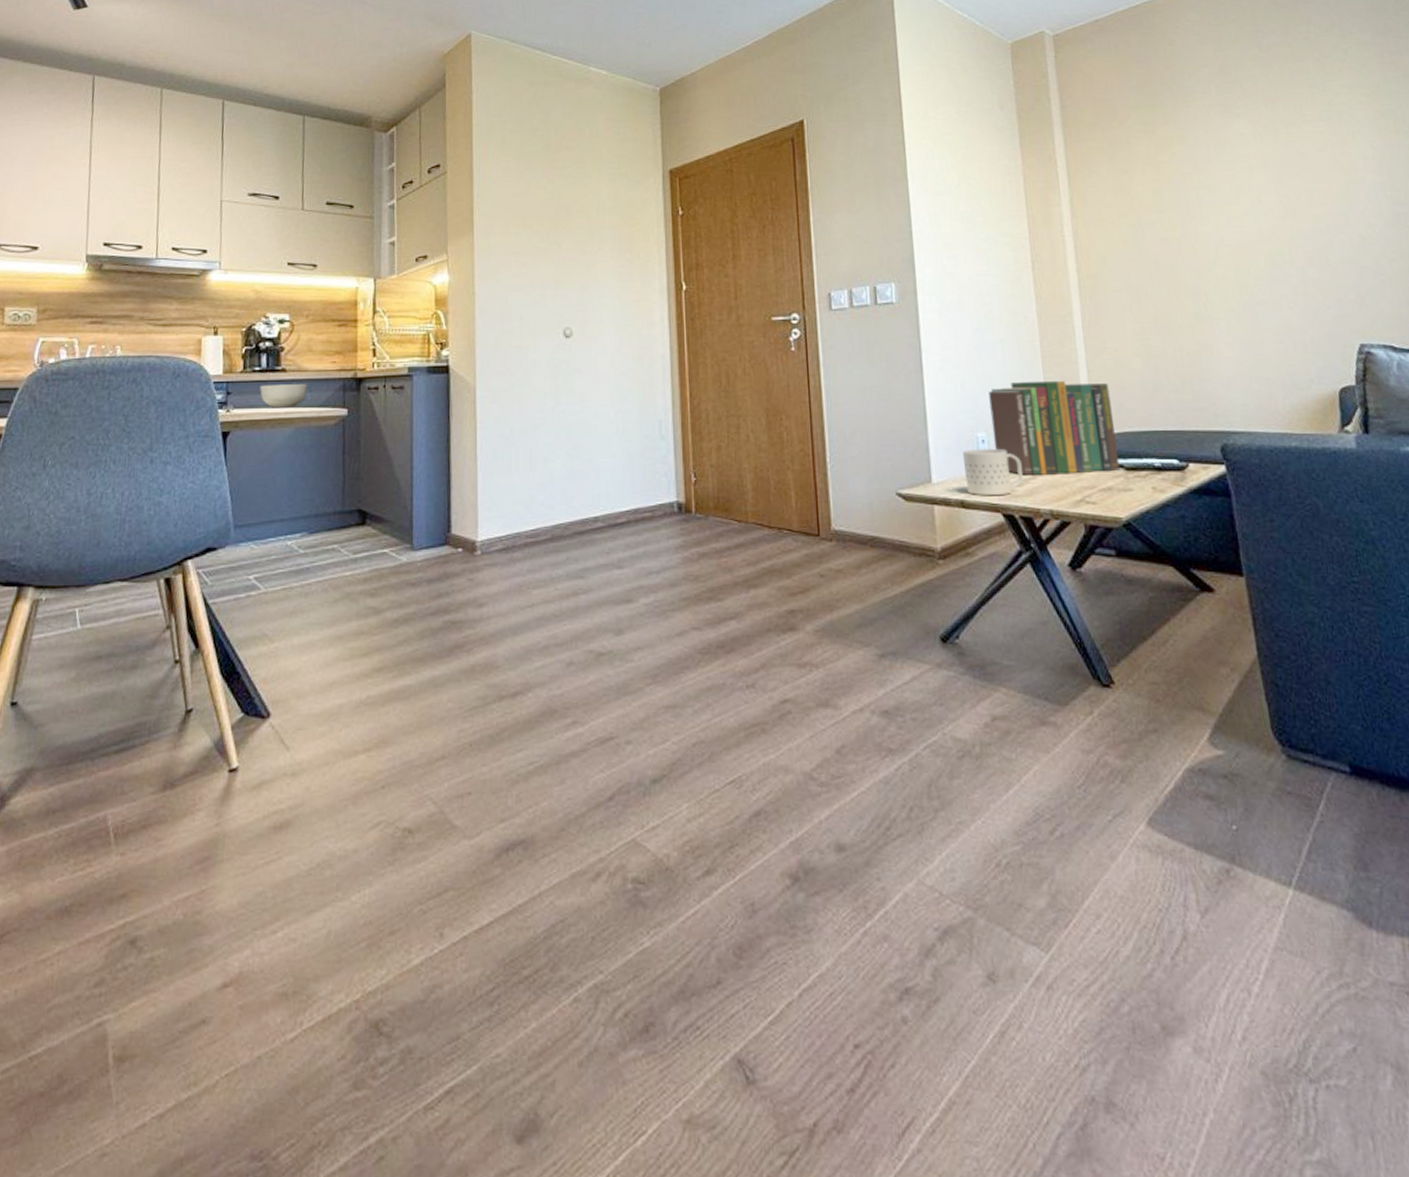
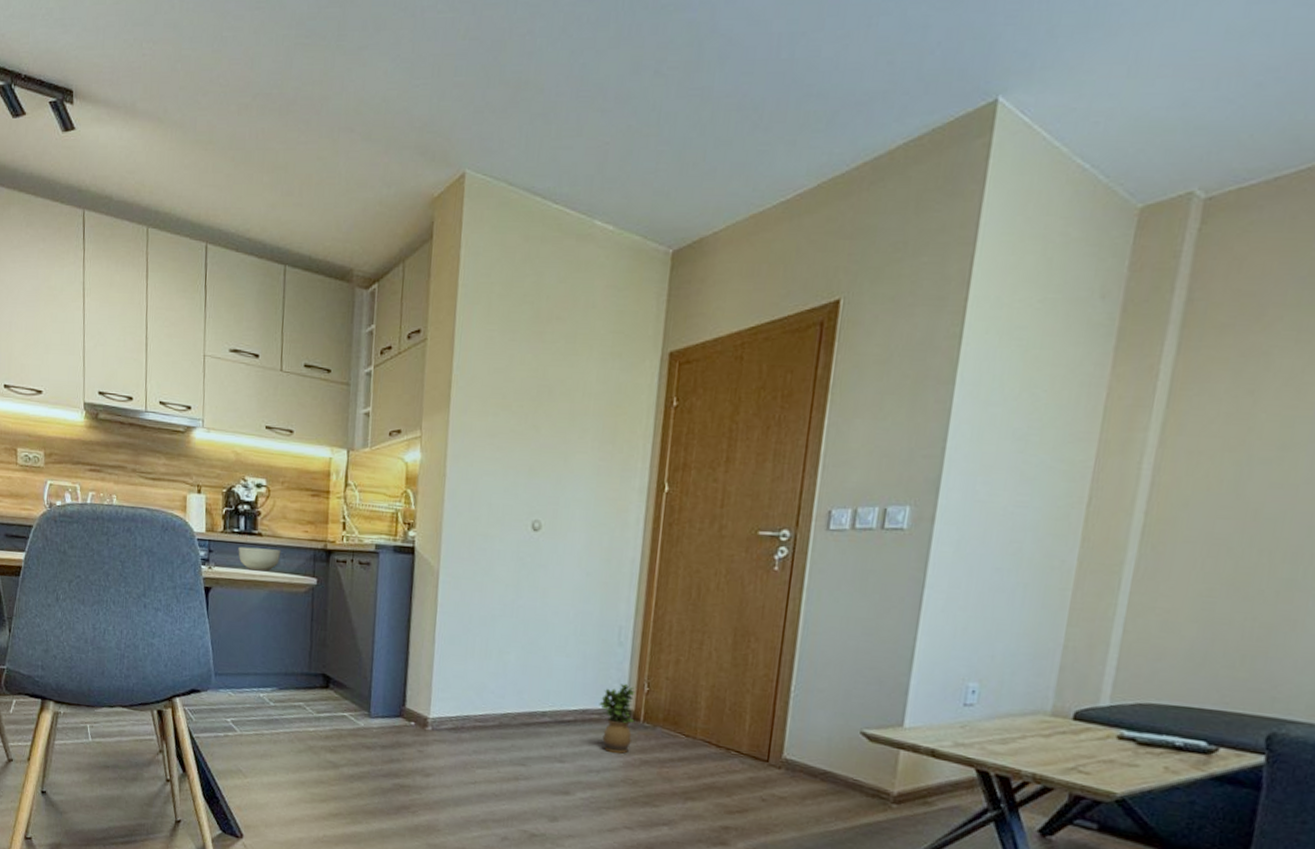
potted plant: none [650,476,688,550] -> present [599,683,635,754]
mug: present [962,448,1023,496] -> none [941,698,1013,751]
books: present [989,380,1121,475] -> none [985,633,1146,744]

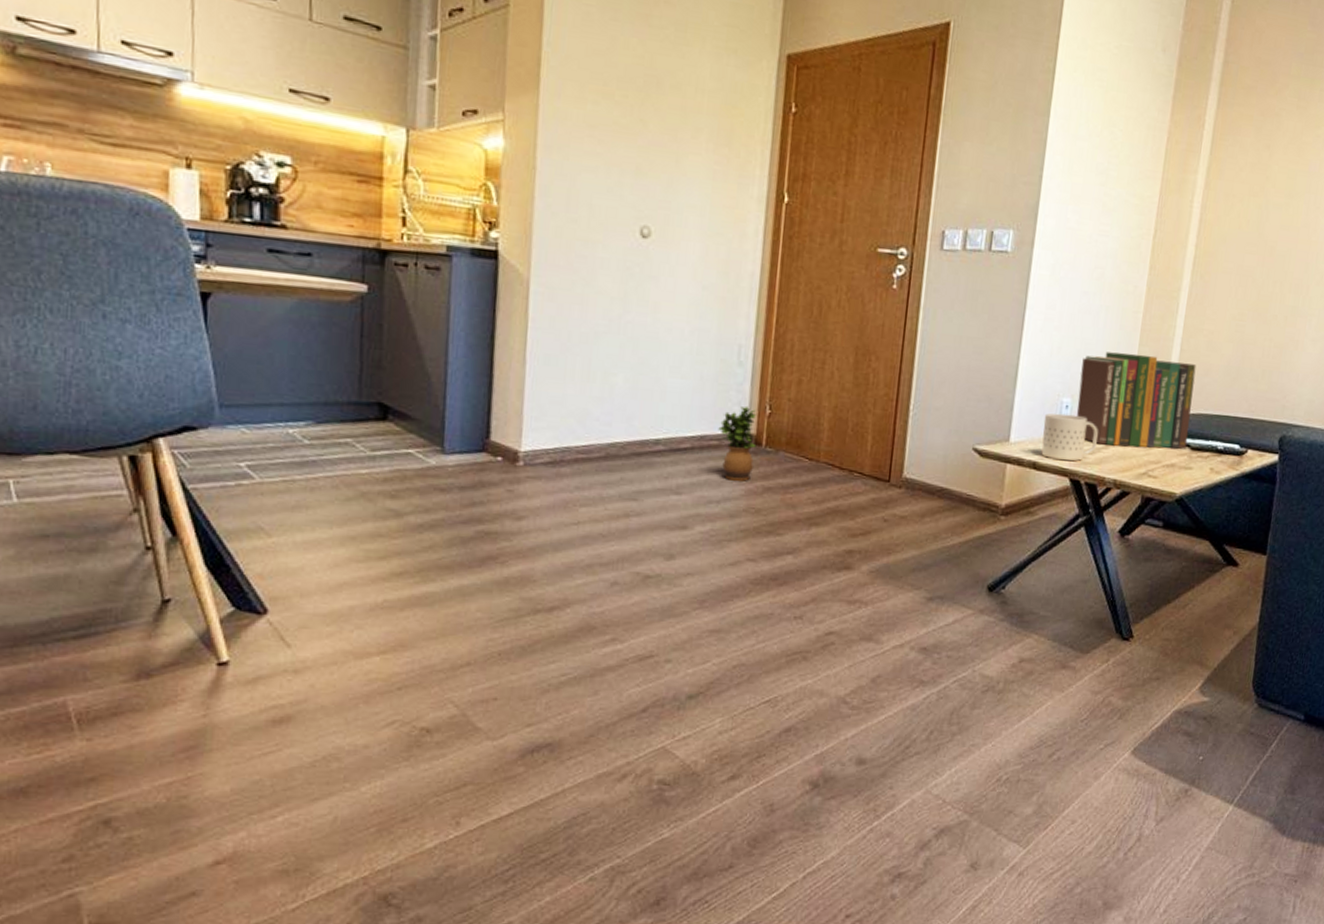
bowl: present [238,546,281,572] -> none [251,241,316,275]
mug: none [941,698,1013,751] -> present [1041,413,1098,462]
books: none [985,633,1146,744] -> present [1076,352,1197,449]

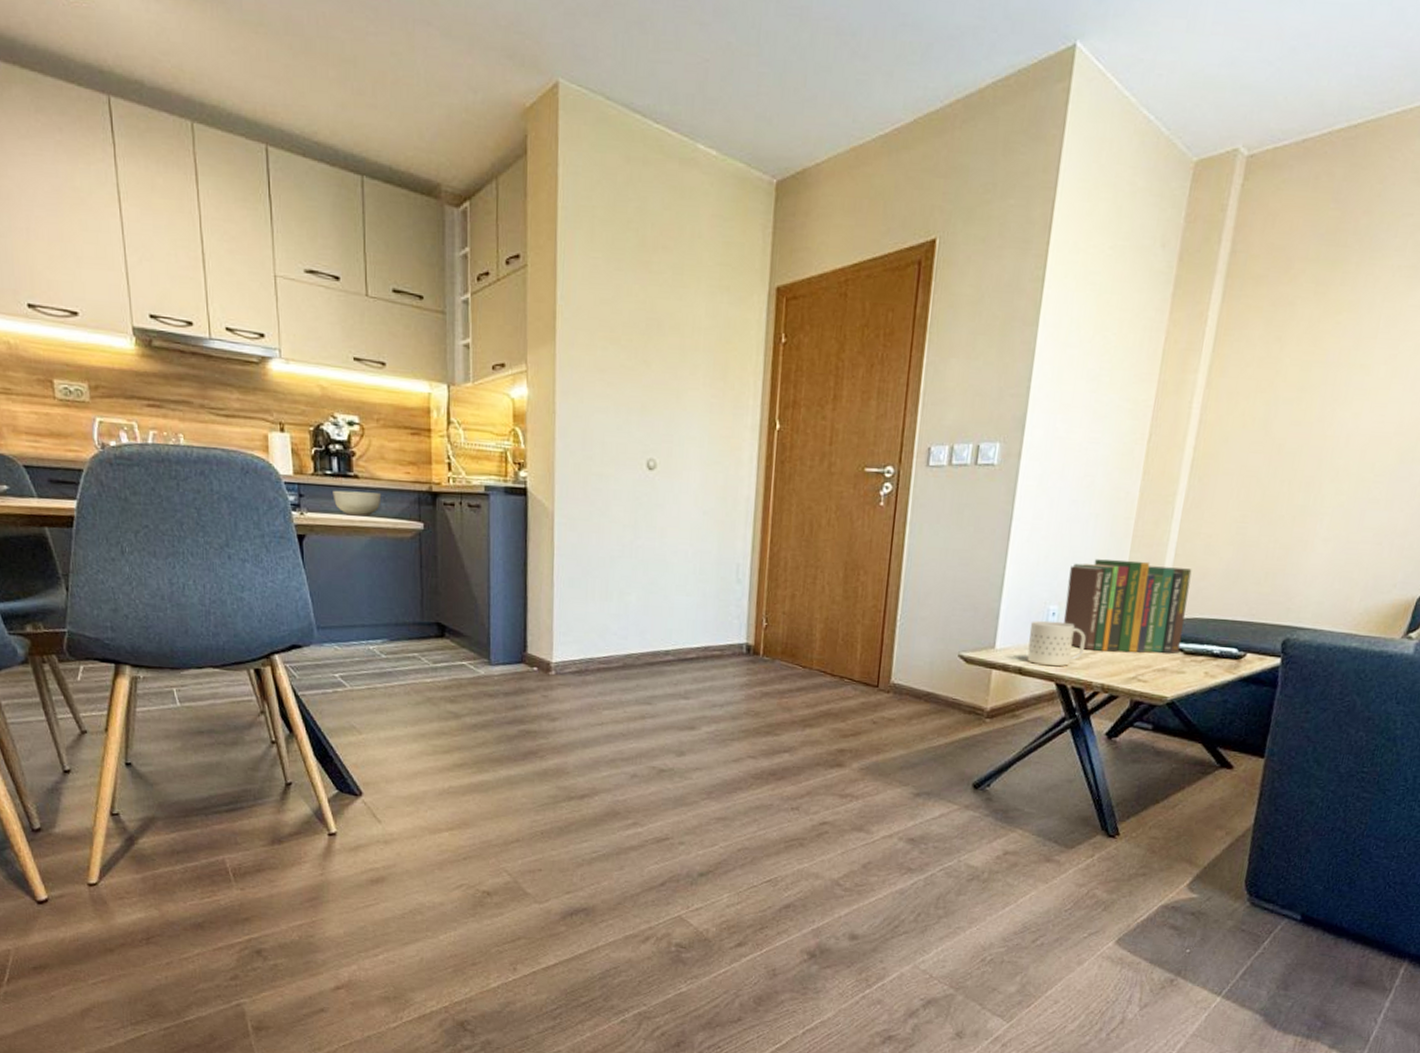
bowl: none [251,241,316,275] -> present [332,490,382,517]
potted plant: present [718,406,757,481] -> none [720,619,755,687]

